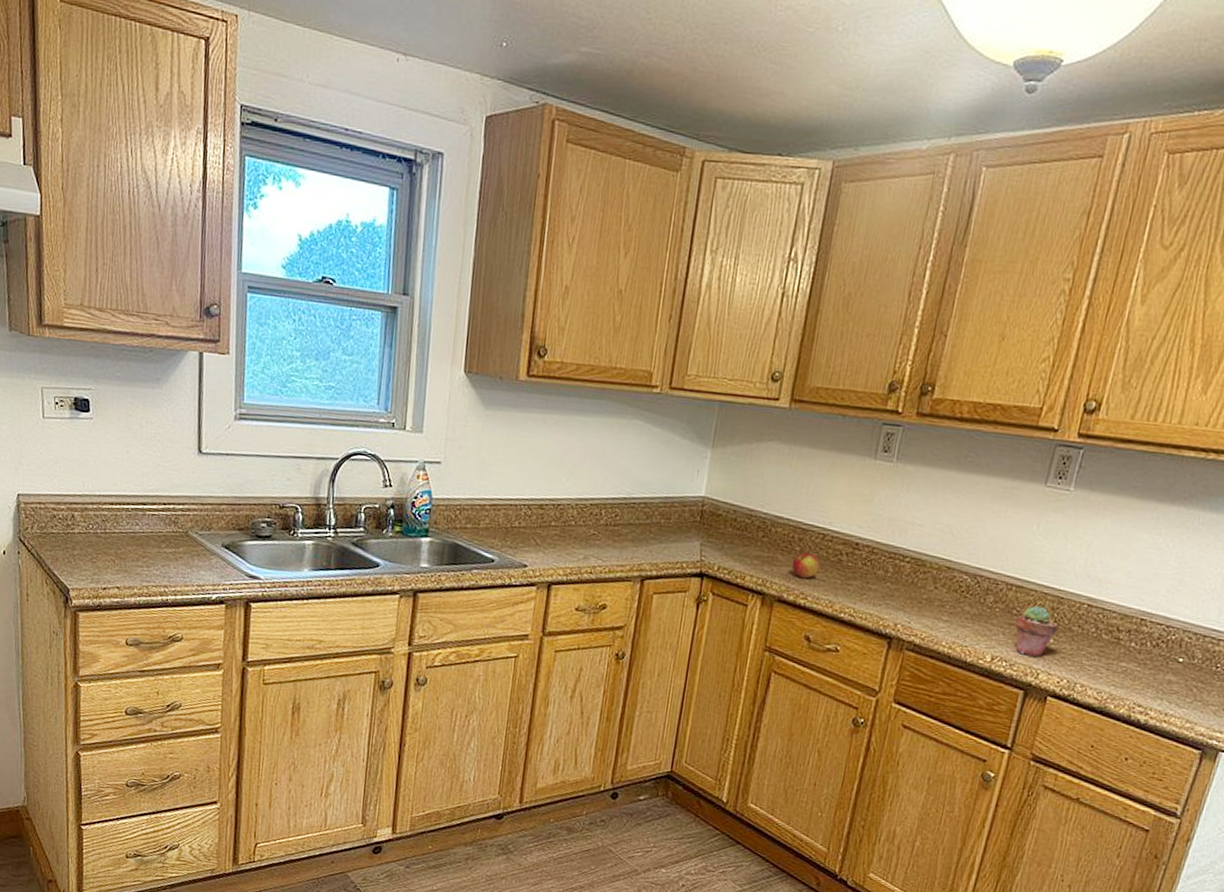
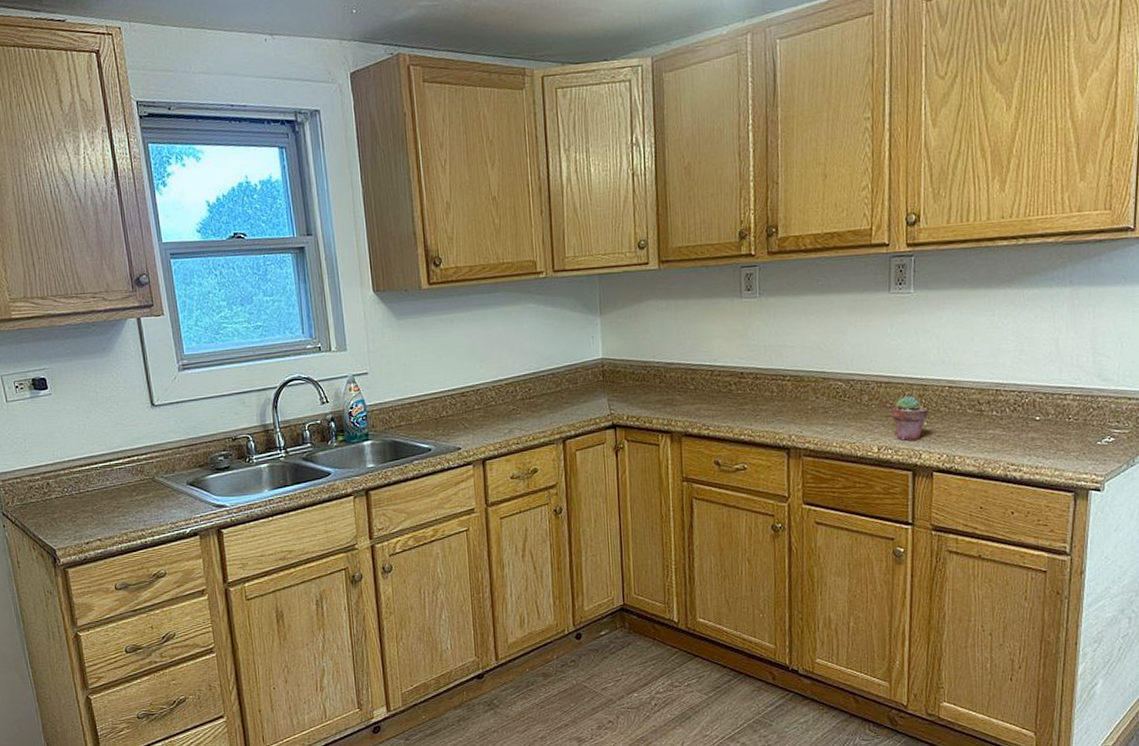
apple: present [791,552,821,579] -> none [689,389,715,412]

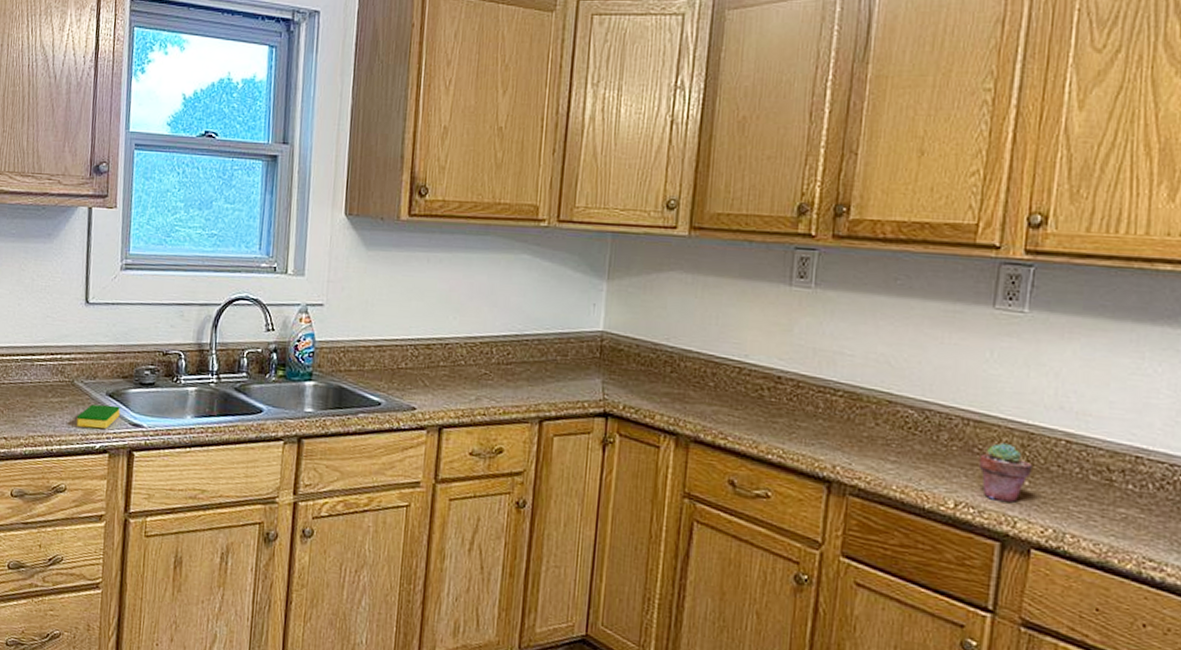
dish sponge: none [163,492,203,517] -> present [76,404,120,429]

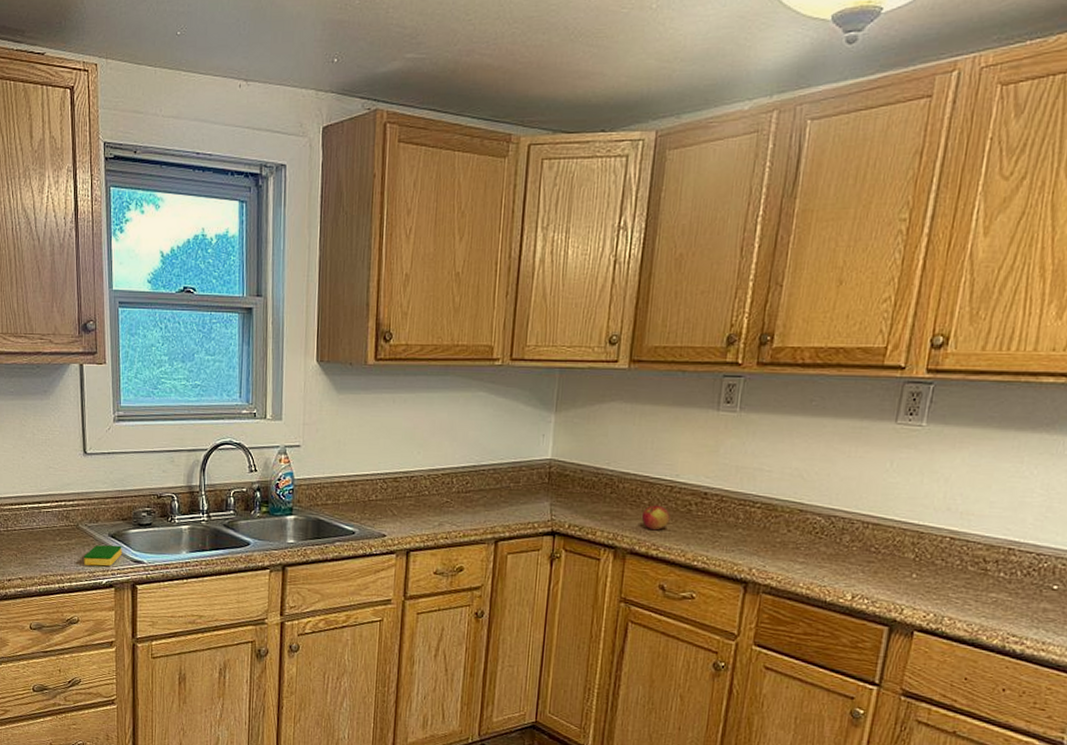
apple: none [706,387,740,417] -> present [641,505,670,531]
potted succulent: present [978,442,1034,502] -> none [874,541,921,593]

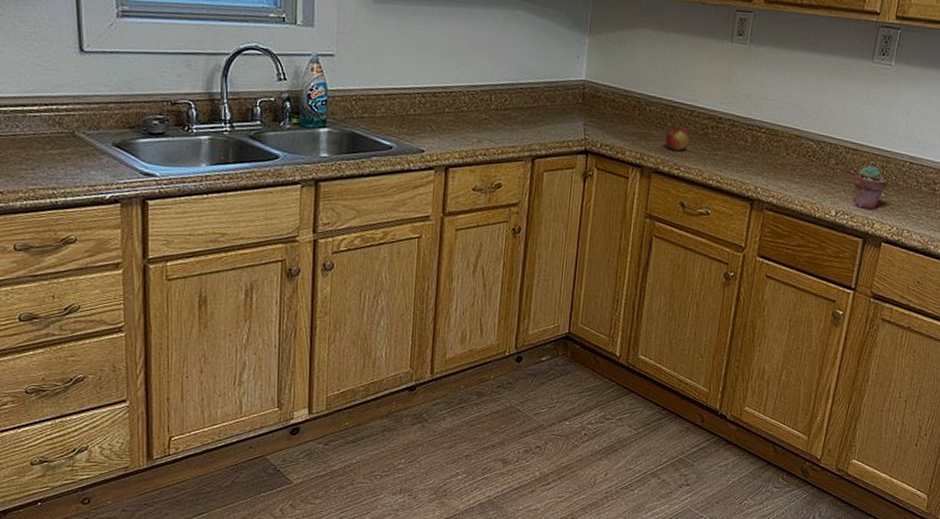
dish sponge: present [83,545,122,567] -> none [81,155,129,180]
potted succulent: none [874,541,921,593] -> present [853,165,888,209]

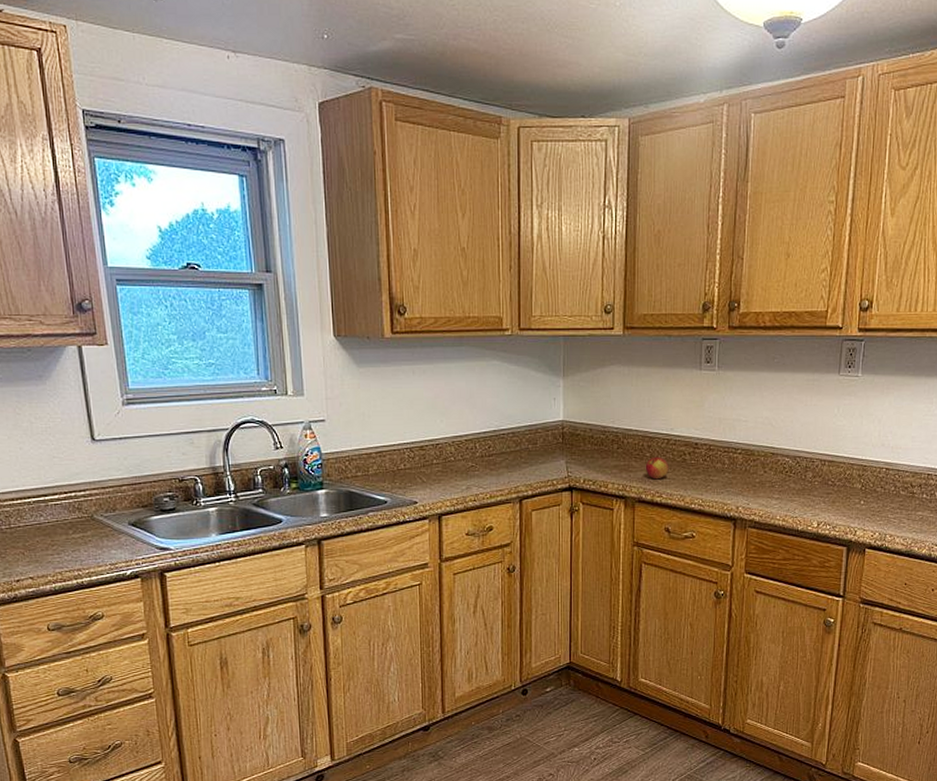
potted succulent: present [853,165,888,209] -> none [832,475,866,517]

